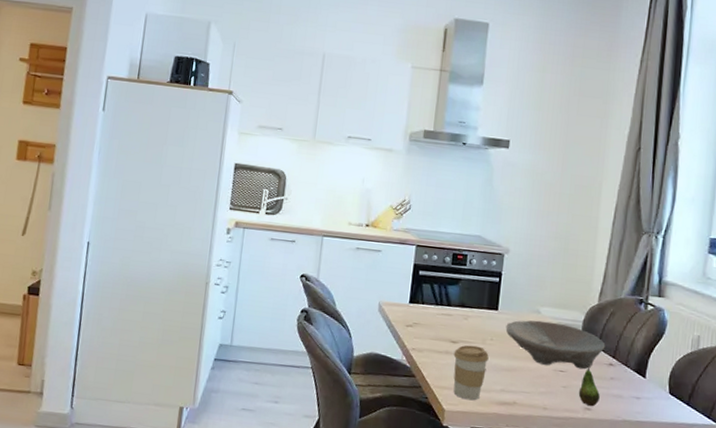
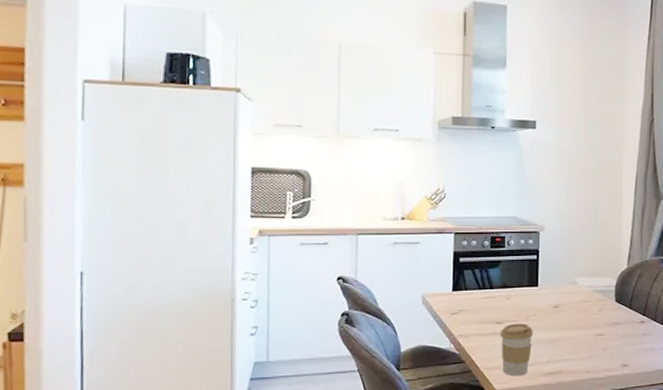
bowl: present [505,320,606,370] -> none [546,290,636,331]
fruit: present [578,364,600,407] -> none [616,324,635,363]

